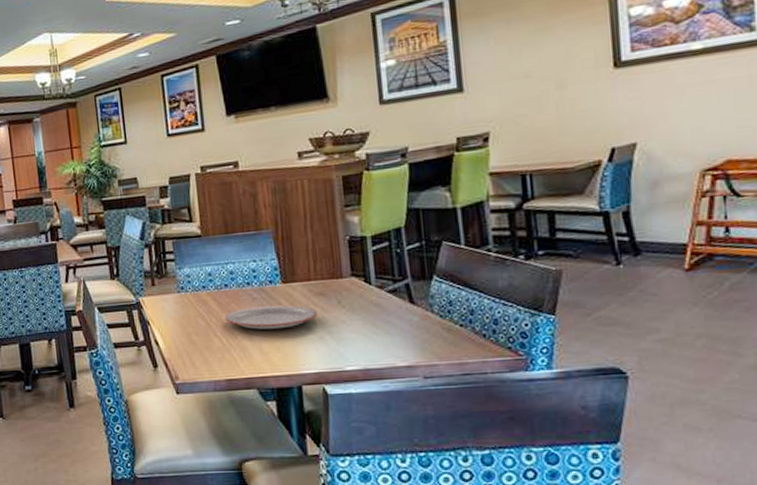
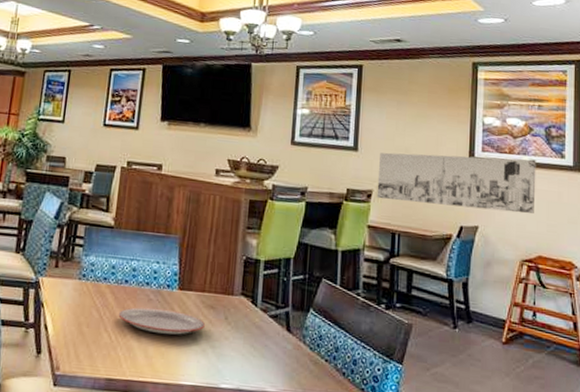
wall art: none [492,43,715,140] -> present [376,152,536,215]

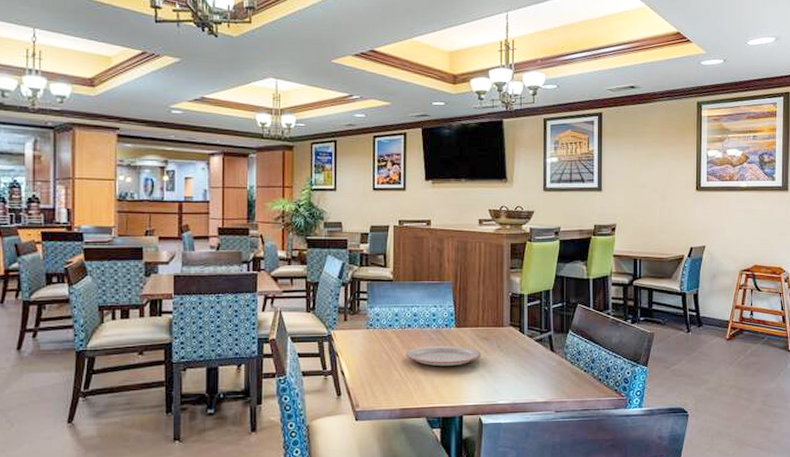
wall art: present [376,152,536,215] -> none [620,184,752,231]

